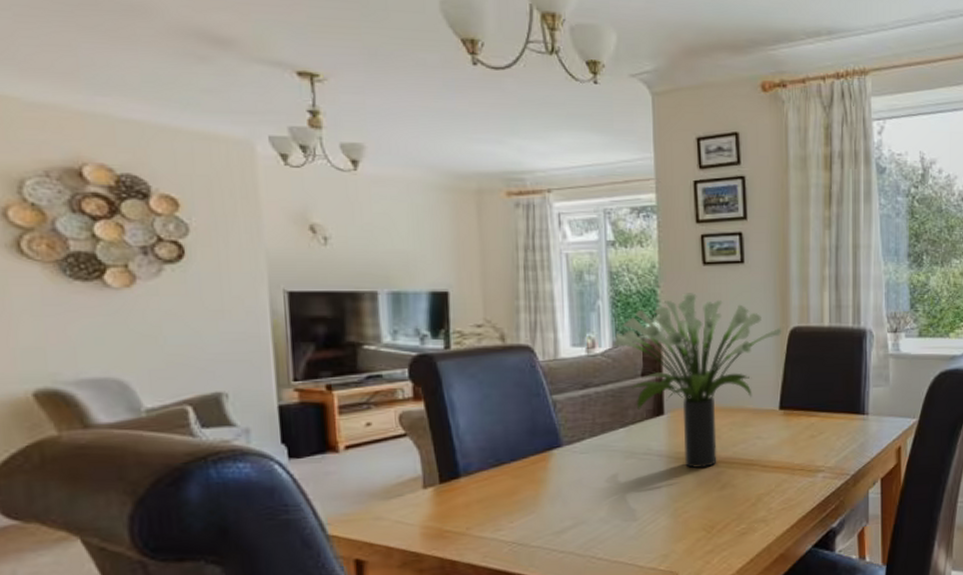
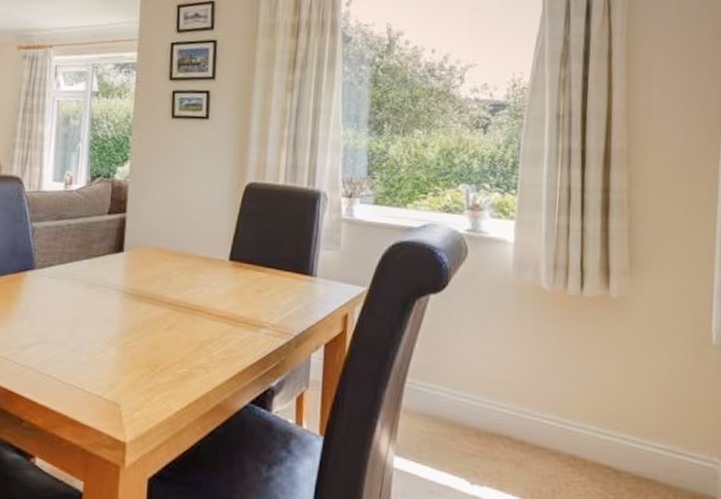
flower arrangement: present [613,293,782,468] -> none [87,142,239,308]

